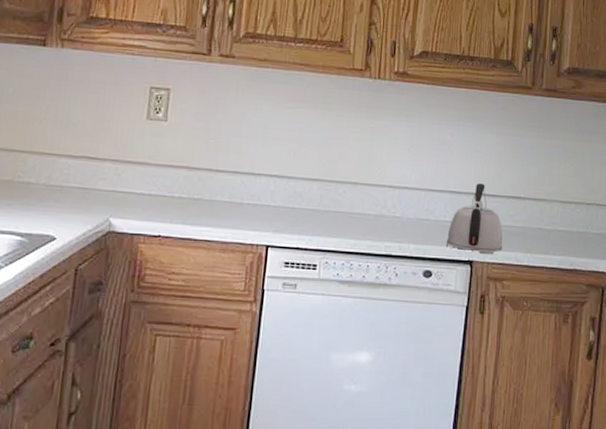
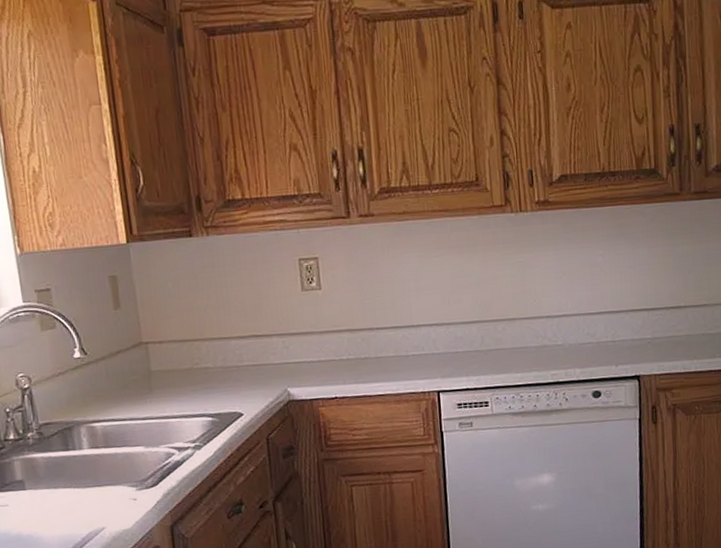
kettle: present [446,183,503,255] -> none [611,299,669,368]

